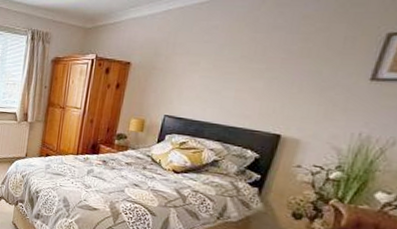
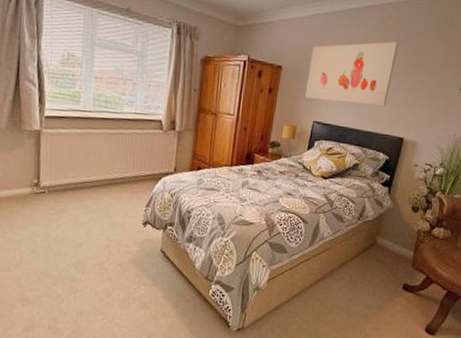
wall art: none [156,29,275,100] -> present [305,41,399,106]

